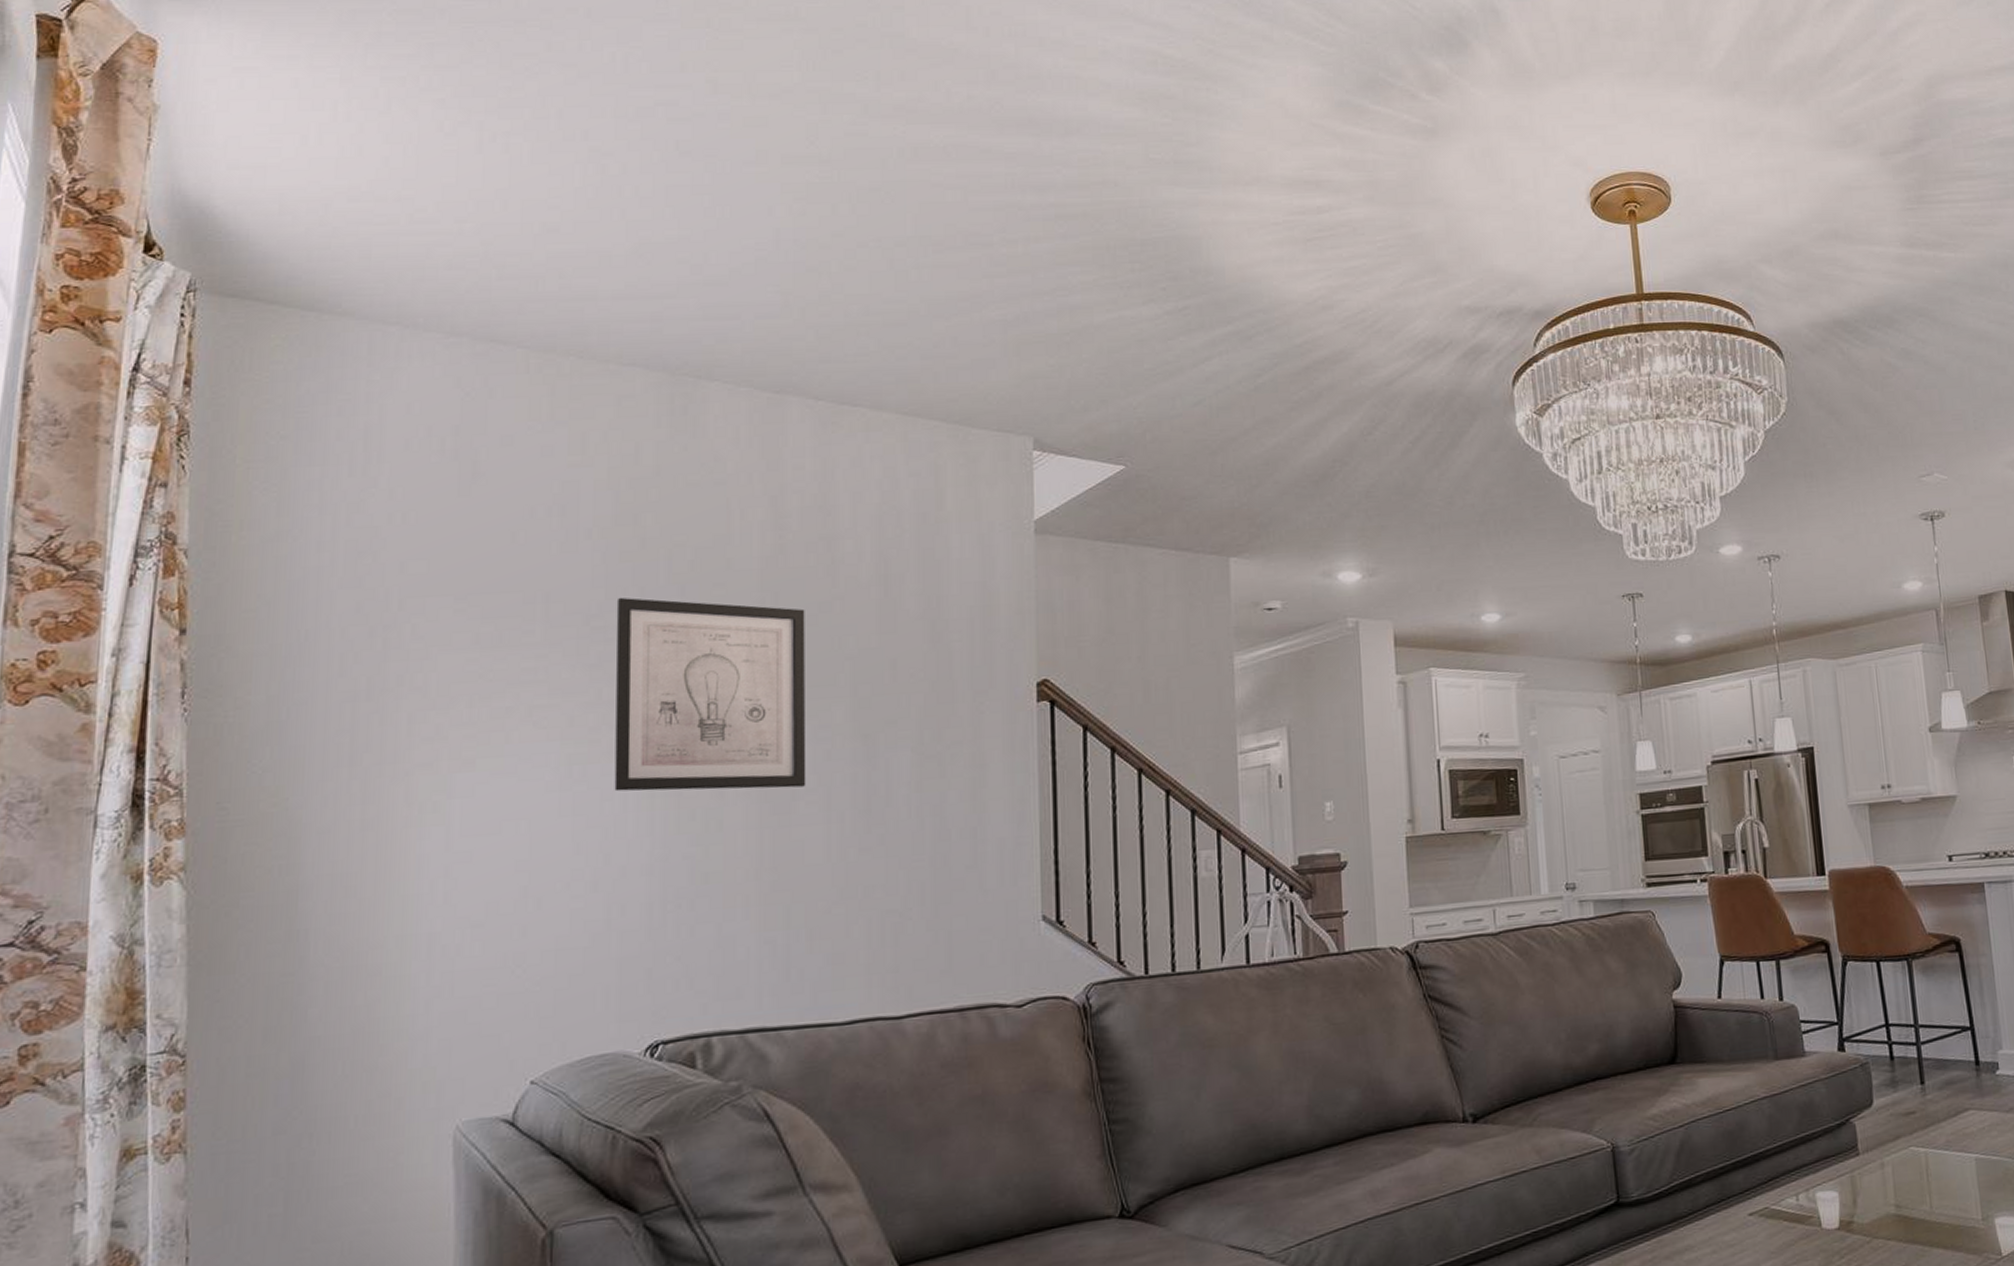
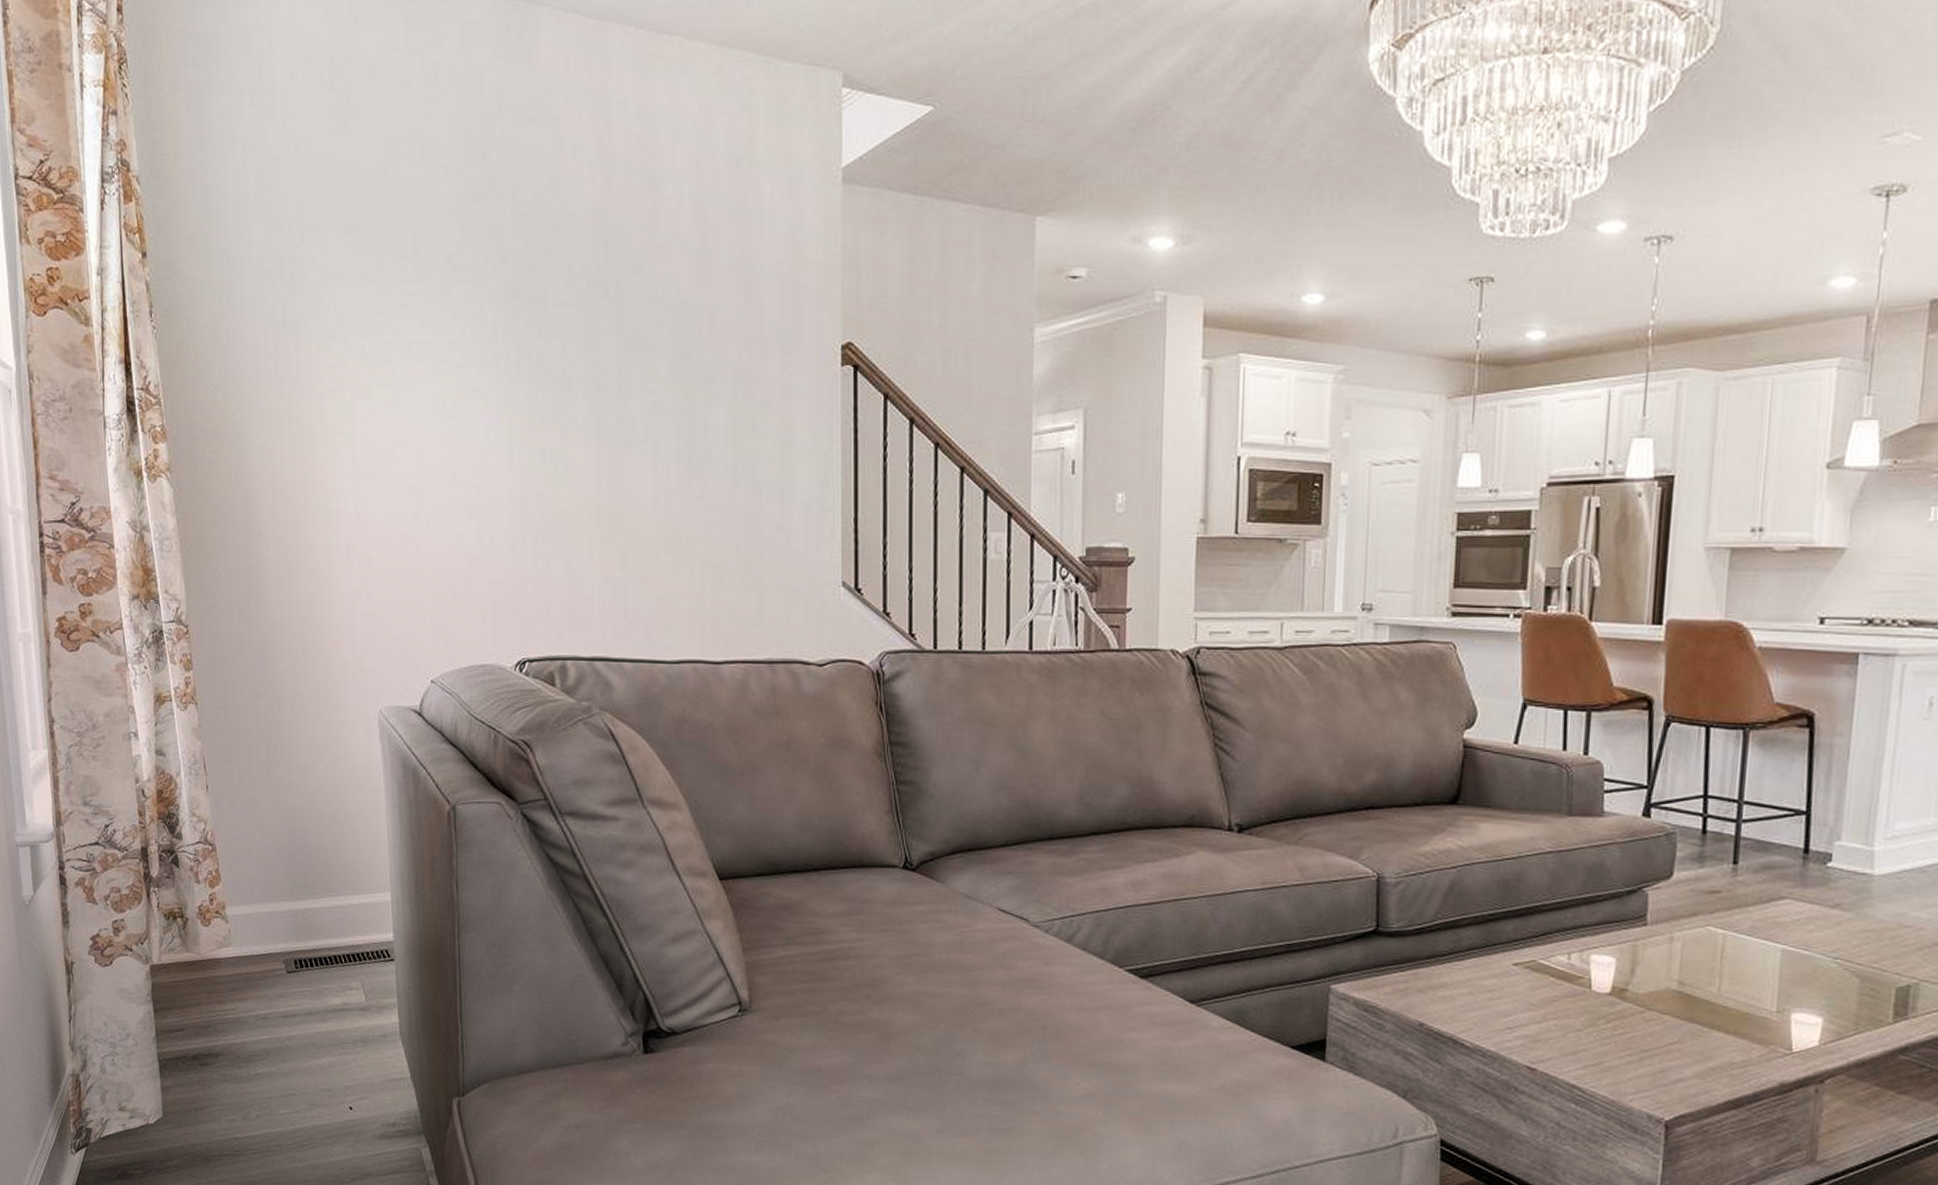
wall art: present [614,597,806,792] -> none [472,237,637,436]

